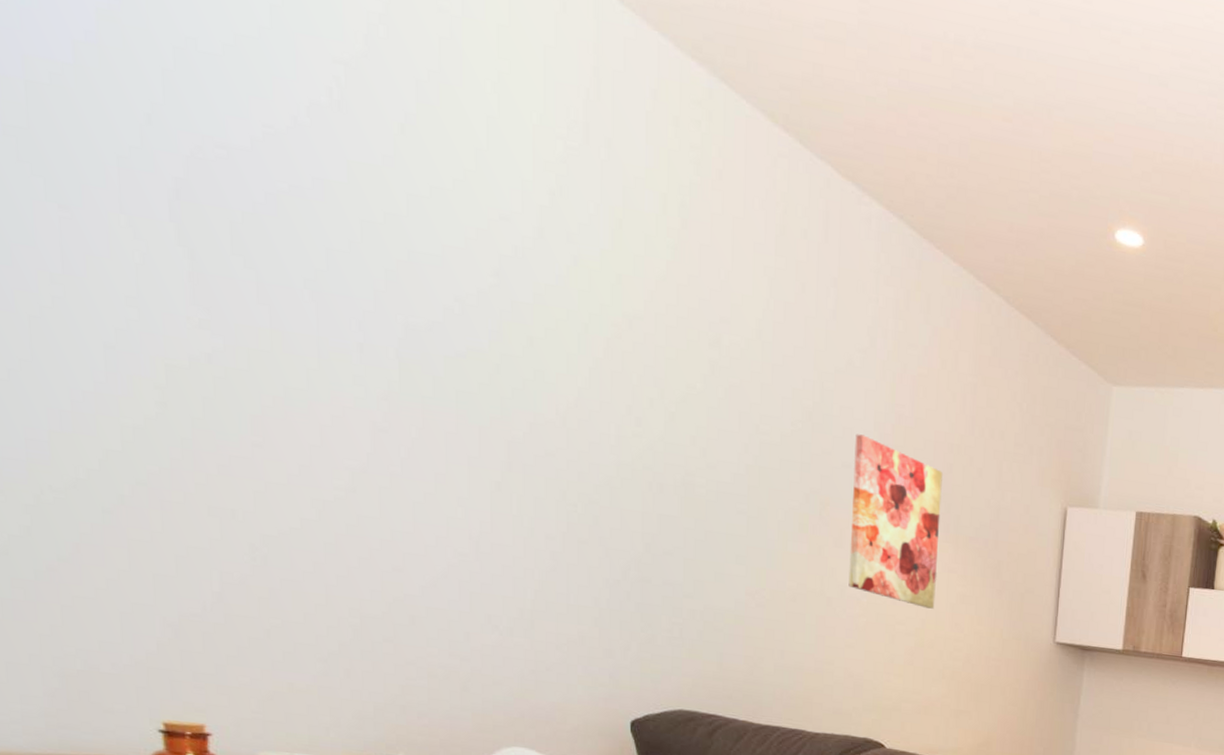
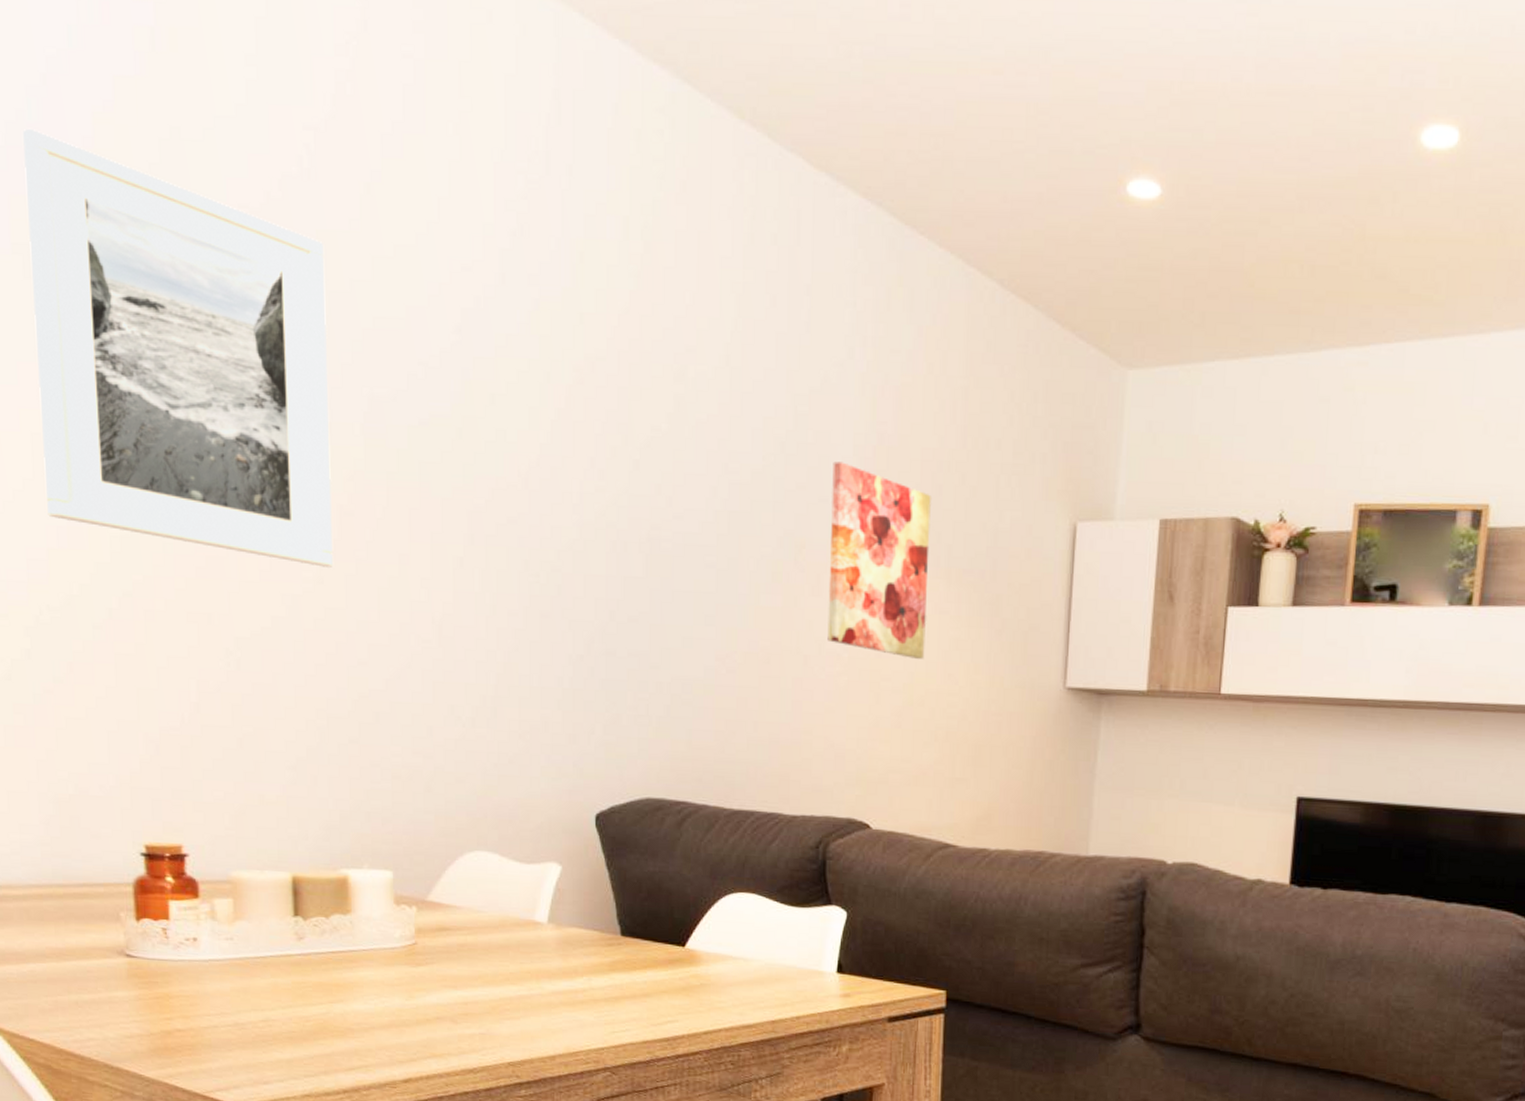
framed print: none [14,12,367,479] -> present [23,128,334,567]

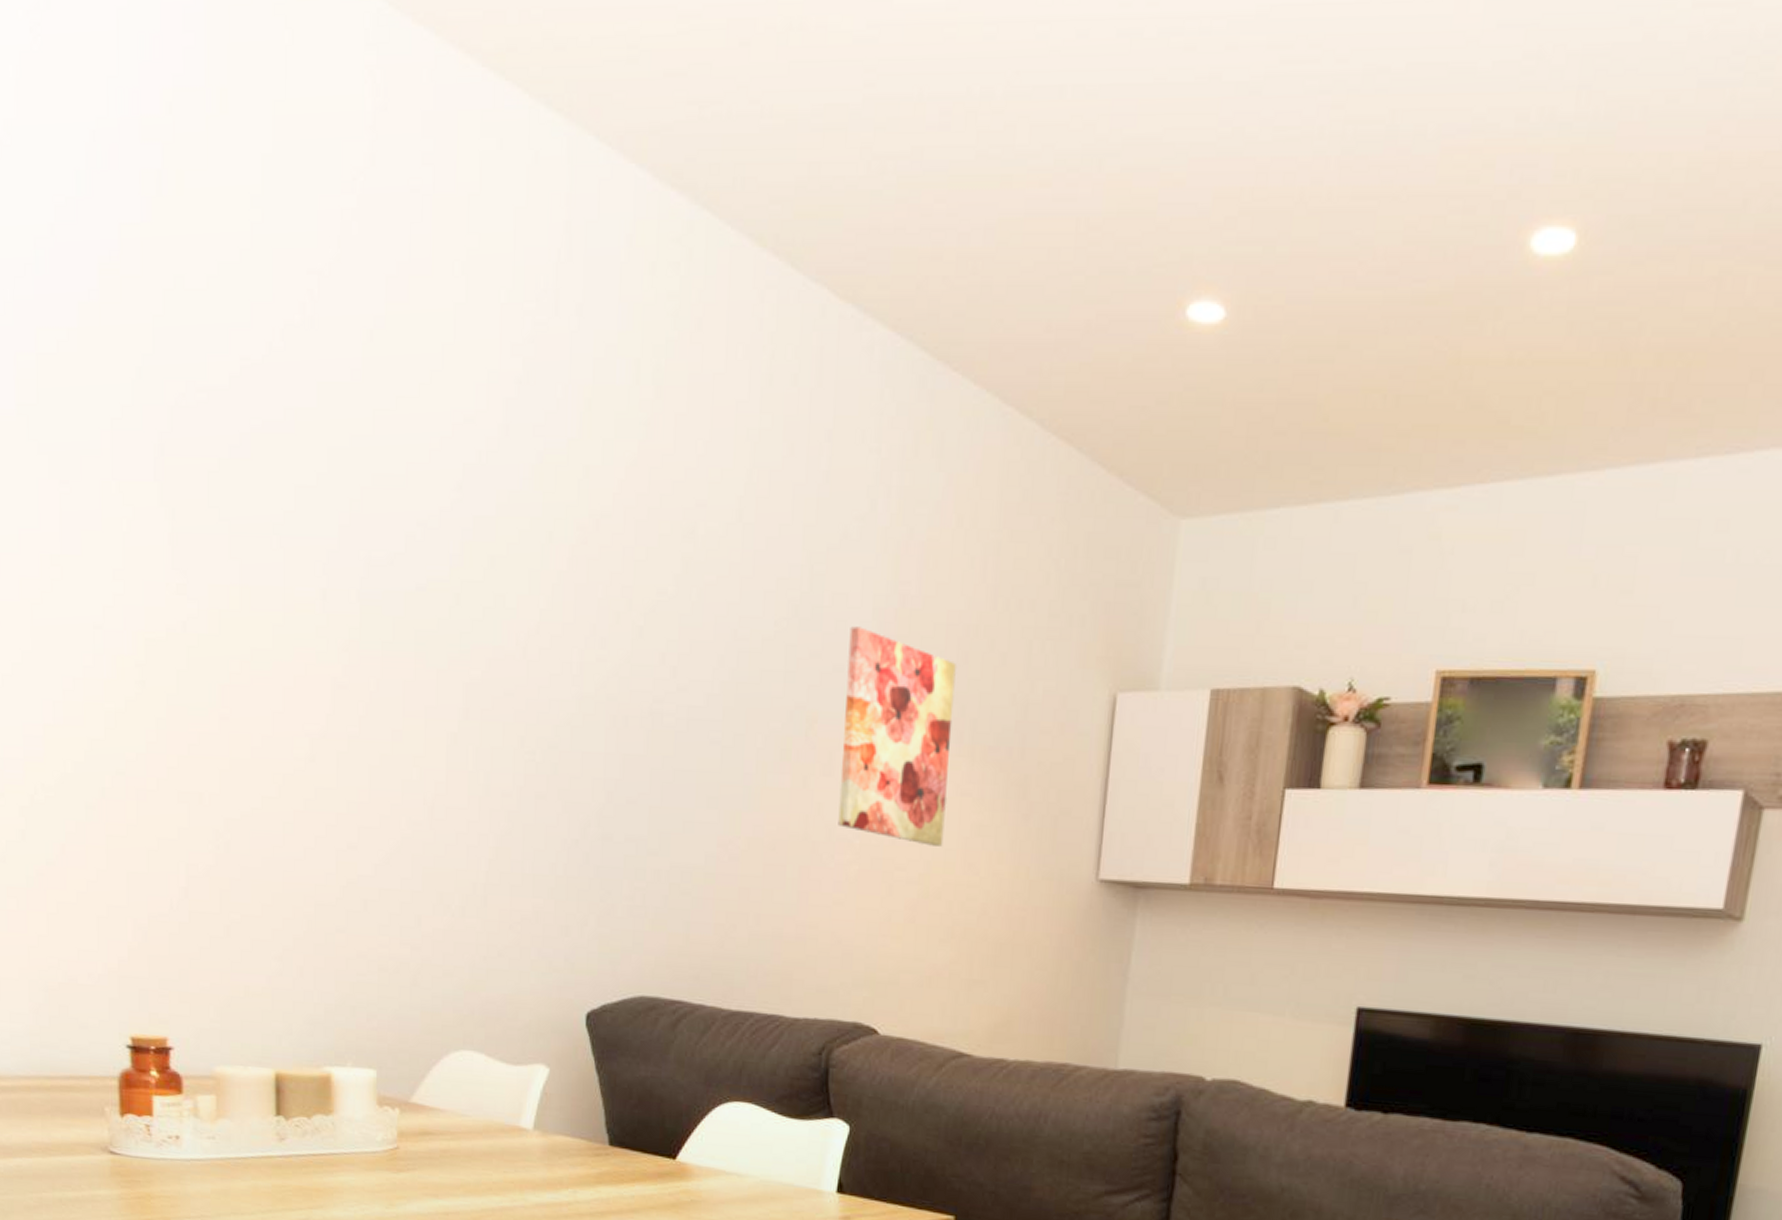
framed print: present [23,128,334,567] -> none [31,282,326,744]

